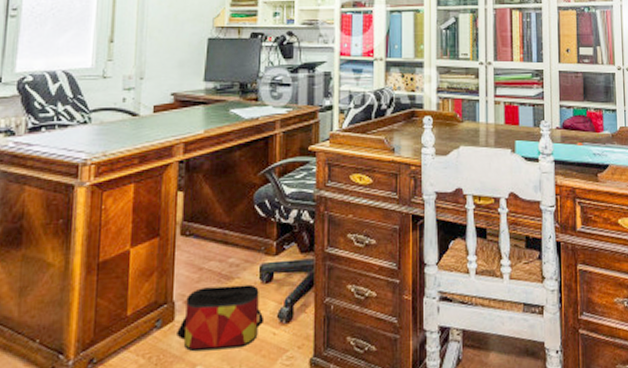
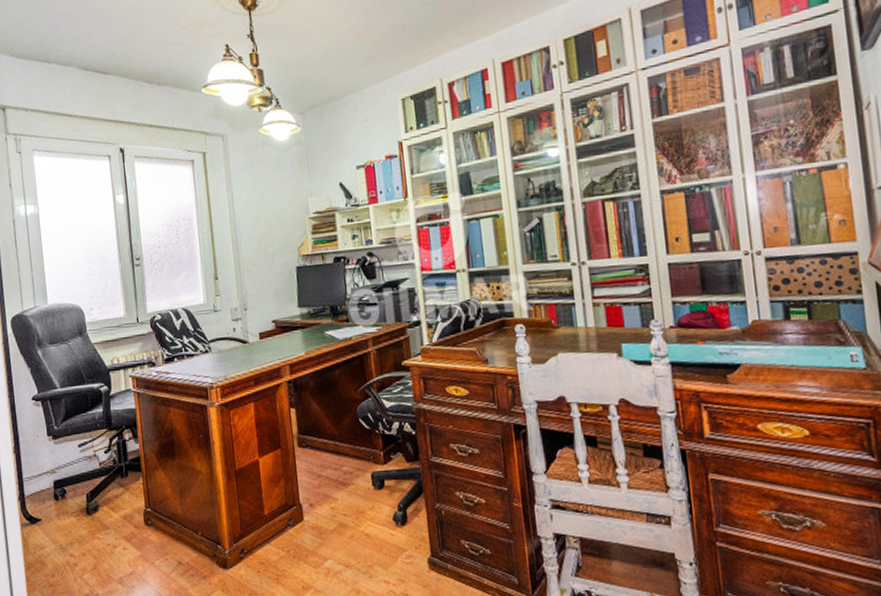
bag: present [177,284,265,352] -> none [307,490,382,548]

